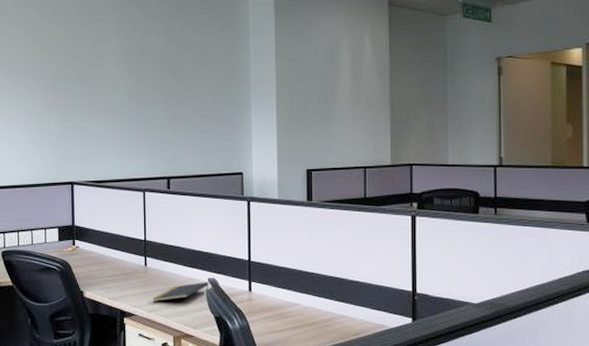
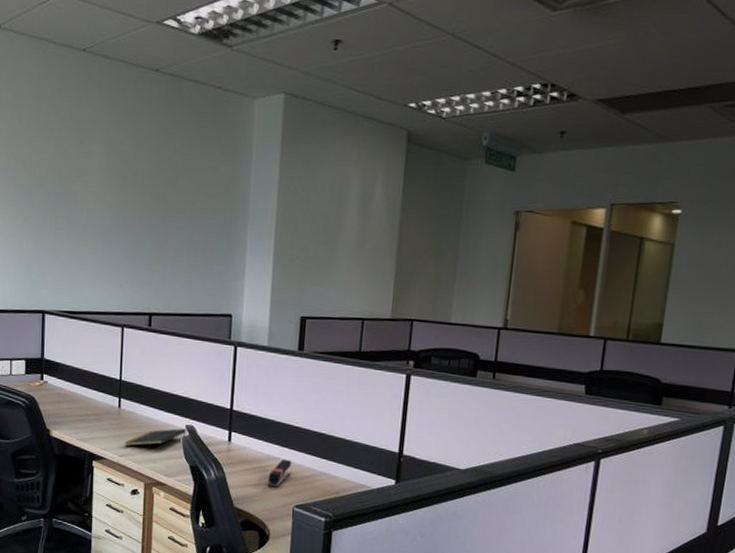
stapler: none [289,305,310,333] -> present [267,459,292,488]

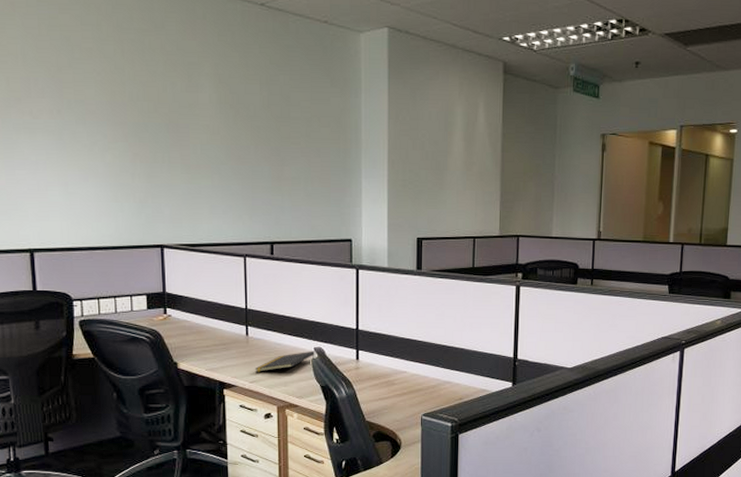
stapler: present [267,459,292,488] -> none [396,373,417,400]

